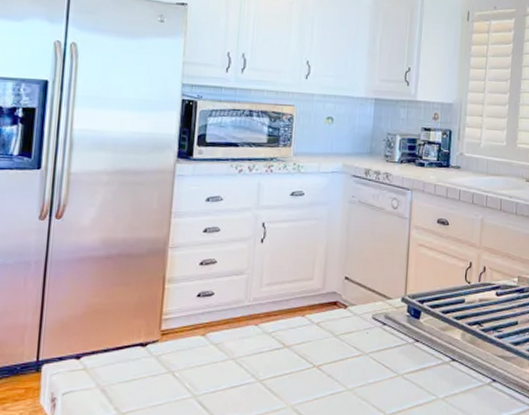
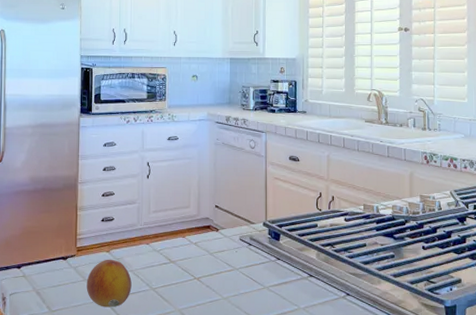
fruit: none [171,344,233,406] -> present [86,259,132,308]

